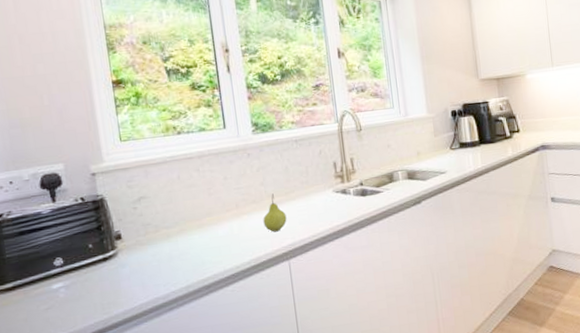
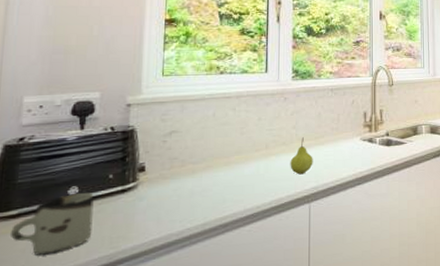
cup: none [10,263,84,324] -> present [9,193,94,256]

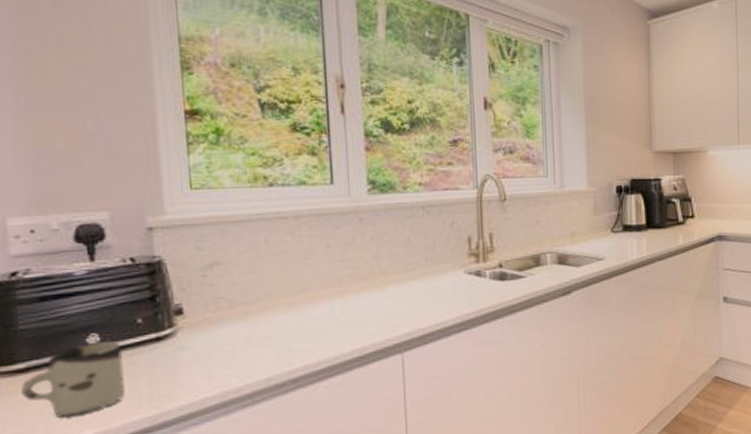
fruit: present [290,137,313,175] -> none [373,270,404,318]

